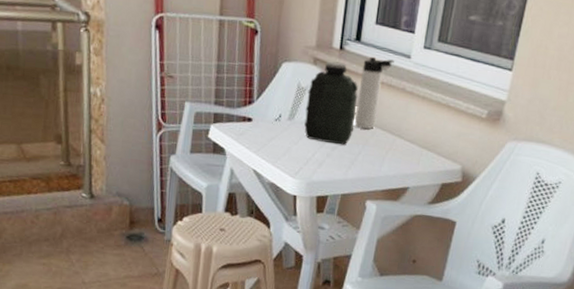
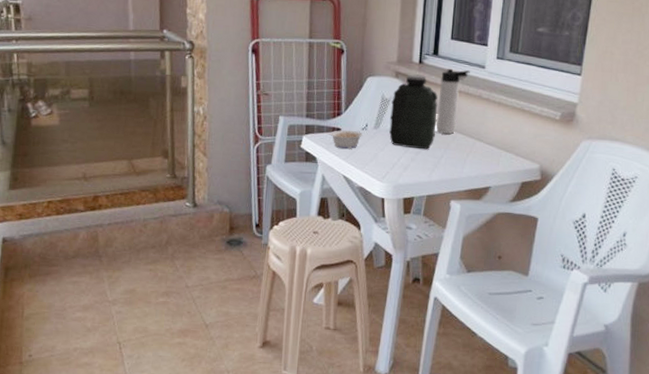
legume: none [235,120,275,141] -> present [325,130,362,149]

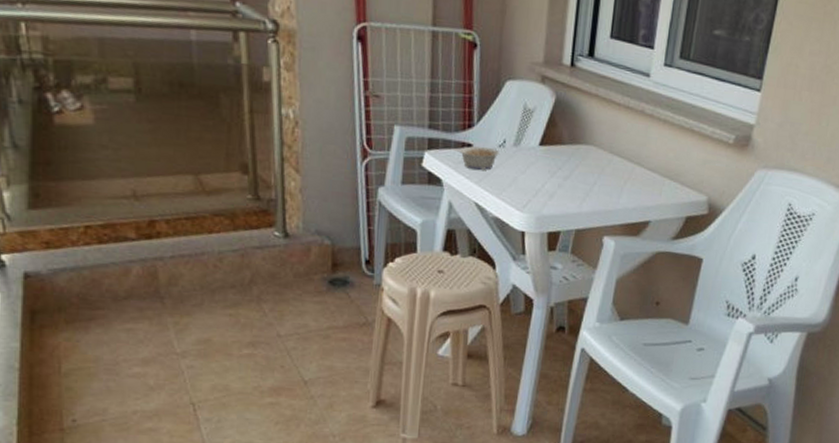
water jug: present [389,74,438,150] -> none [532,79,592,174]
thermos bottle: present [436,68,470,134] -> none [589,74,632,156]

